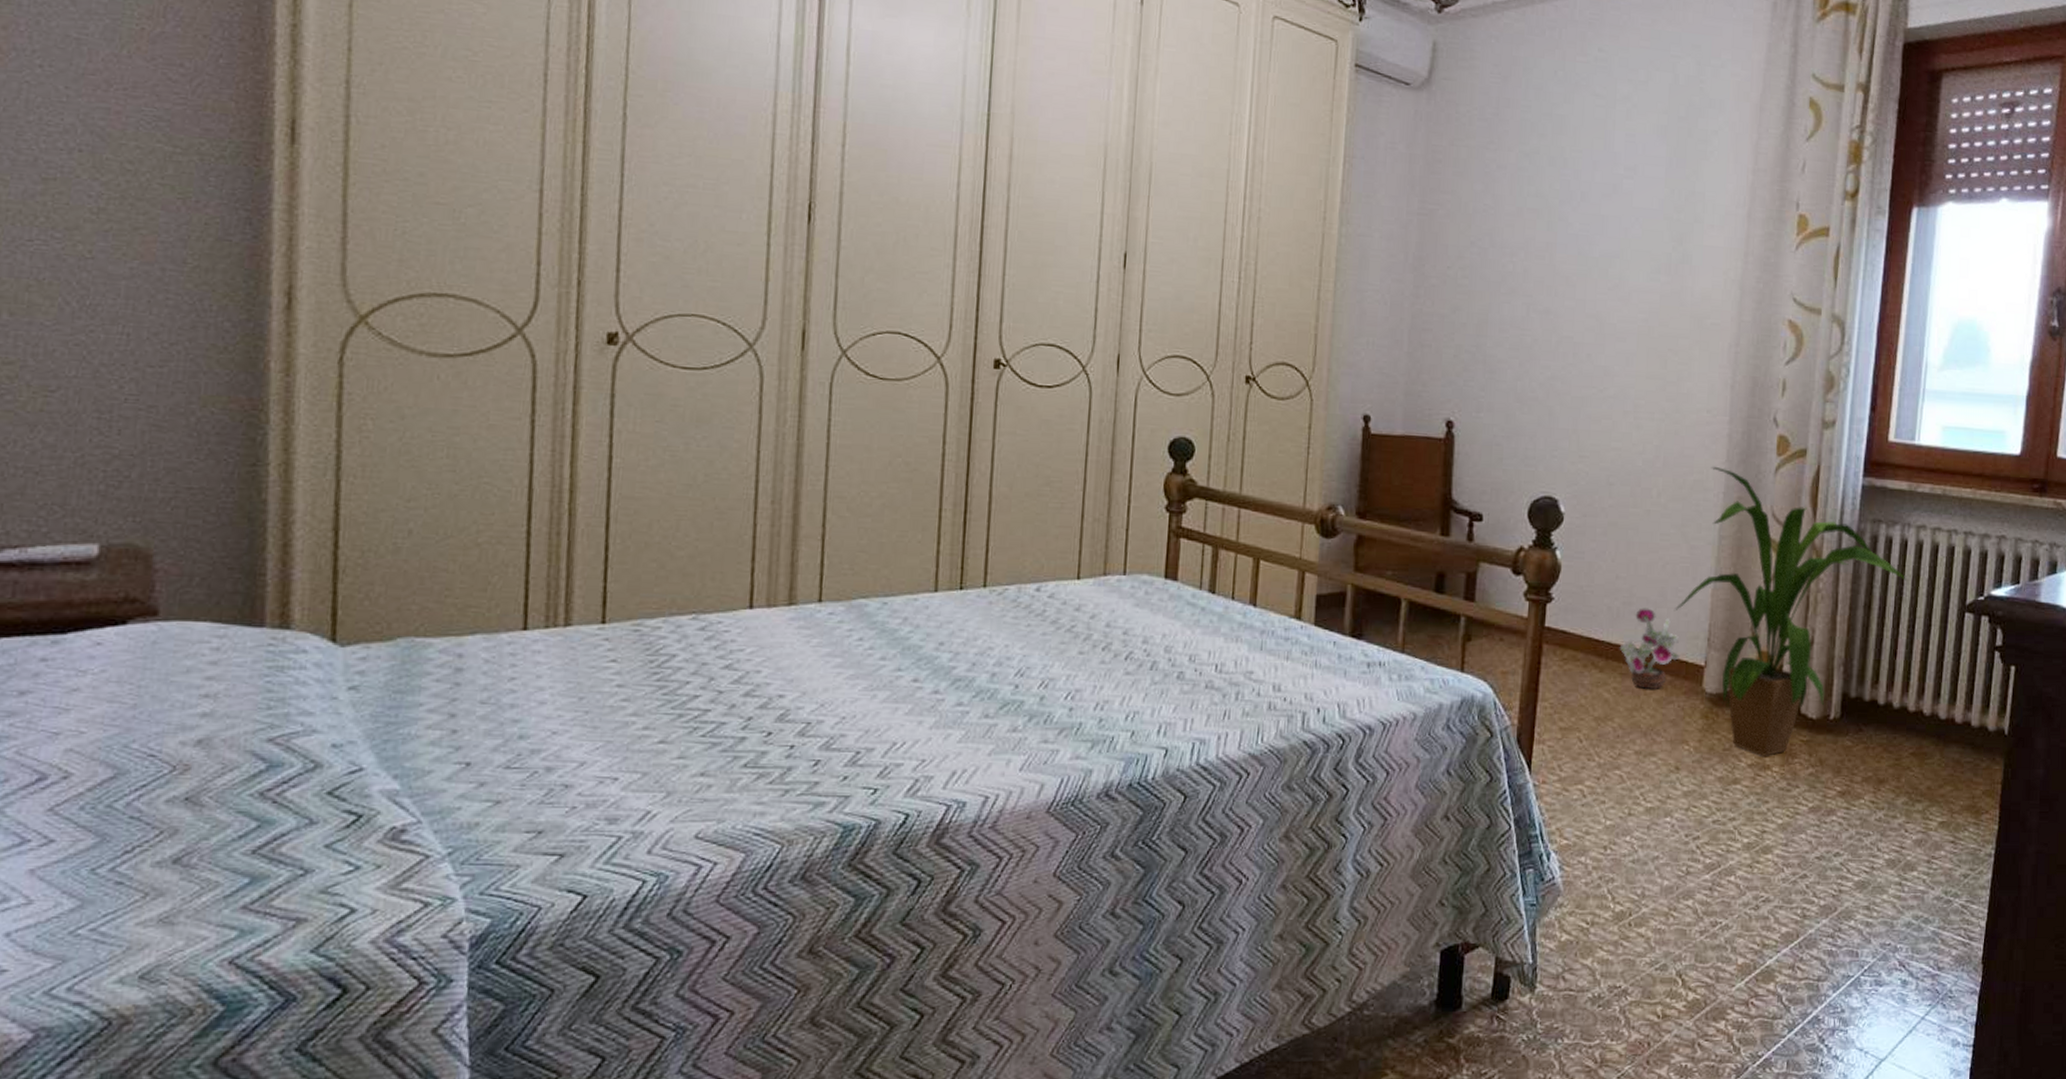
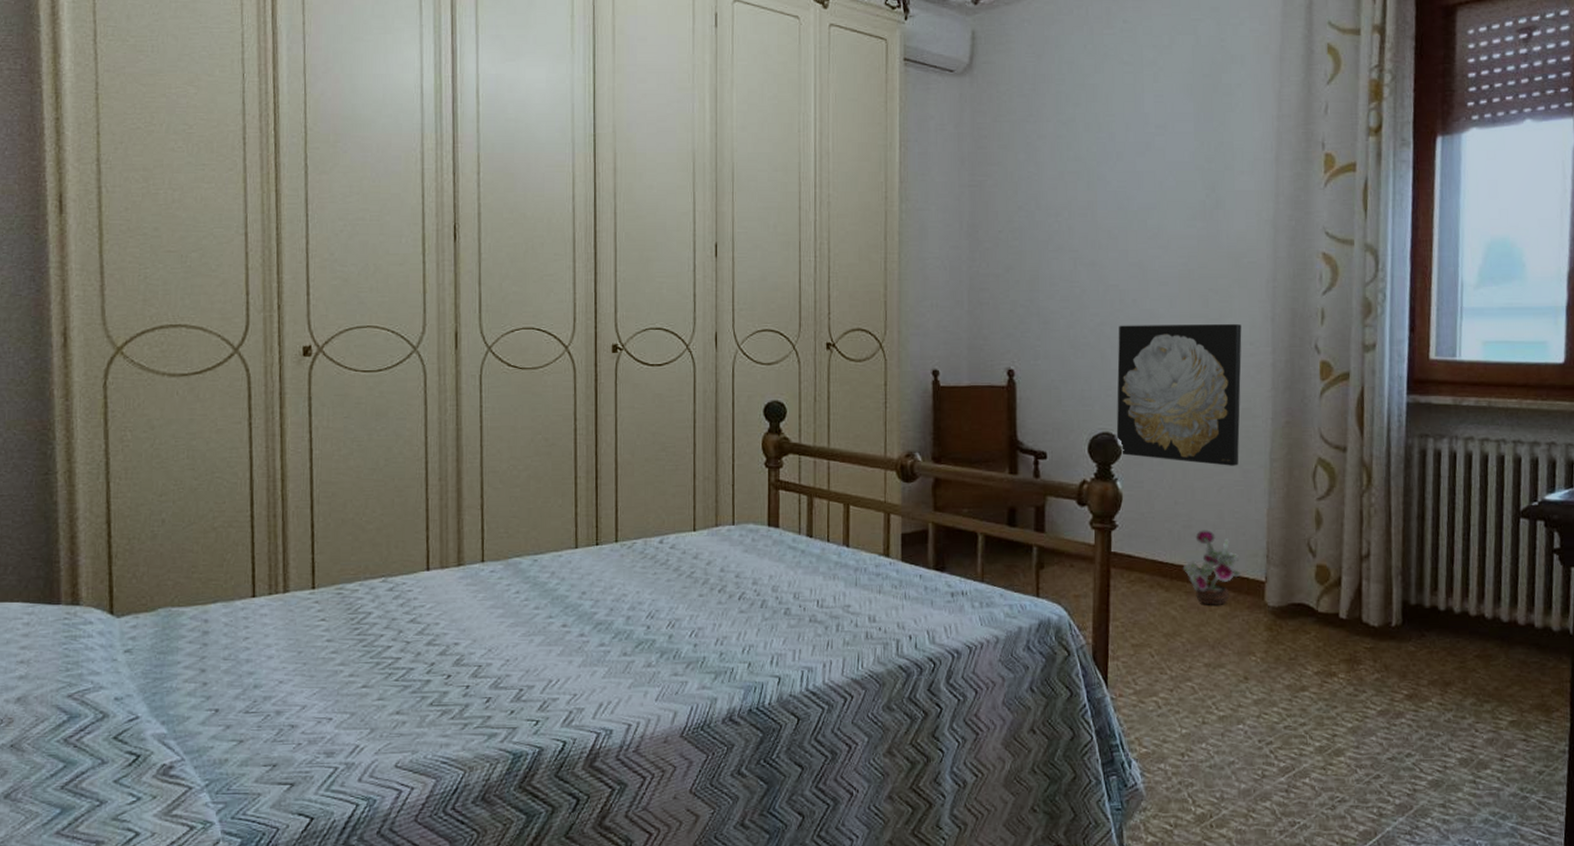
wall art: none [1559,381,1700,541] -> present [1116,323,1242,466]
house plant: present [1675,466,1906,756] -> none [1233,394,1458,664]

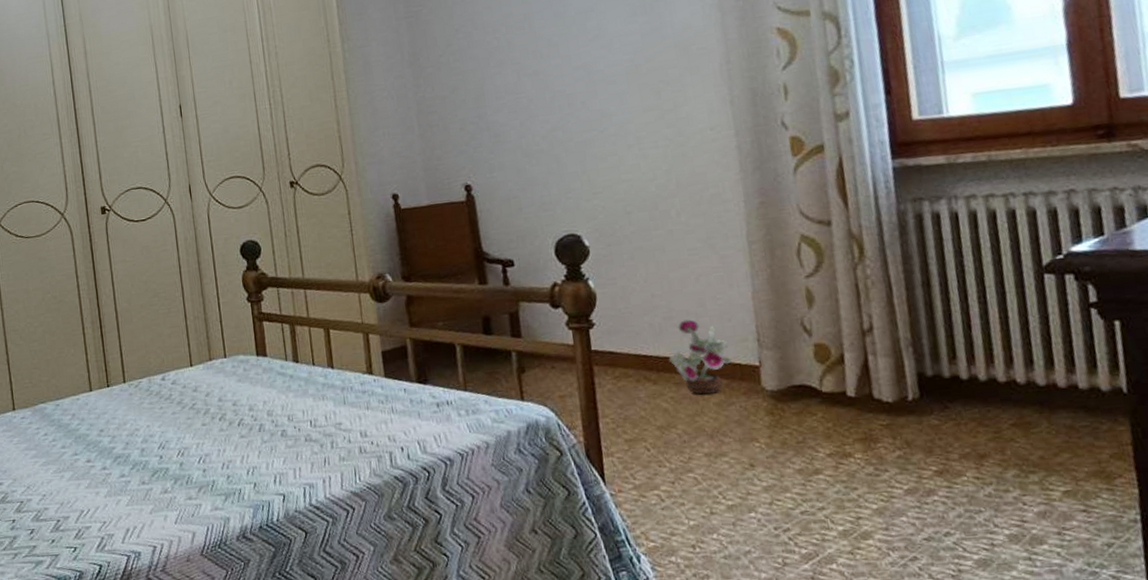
wall art: present [1116,323,1242,466] -> none [570,111,714,255]

